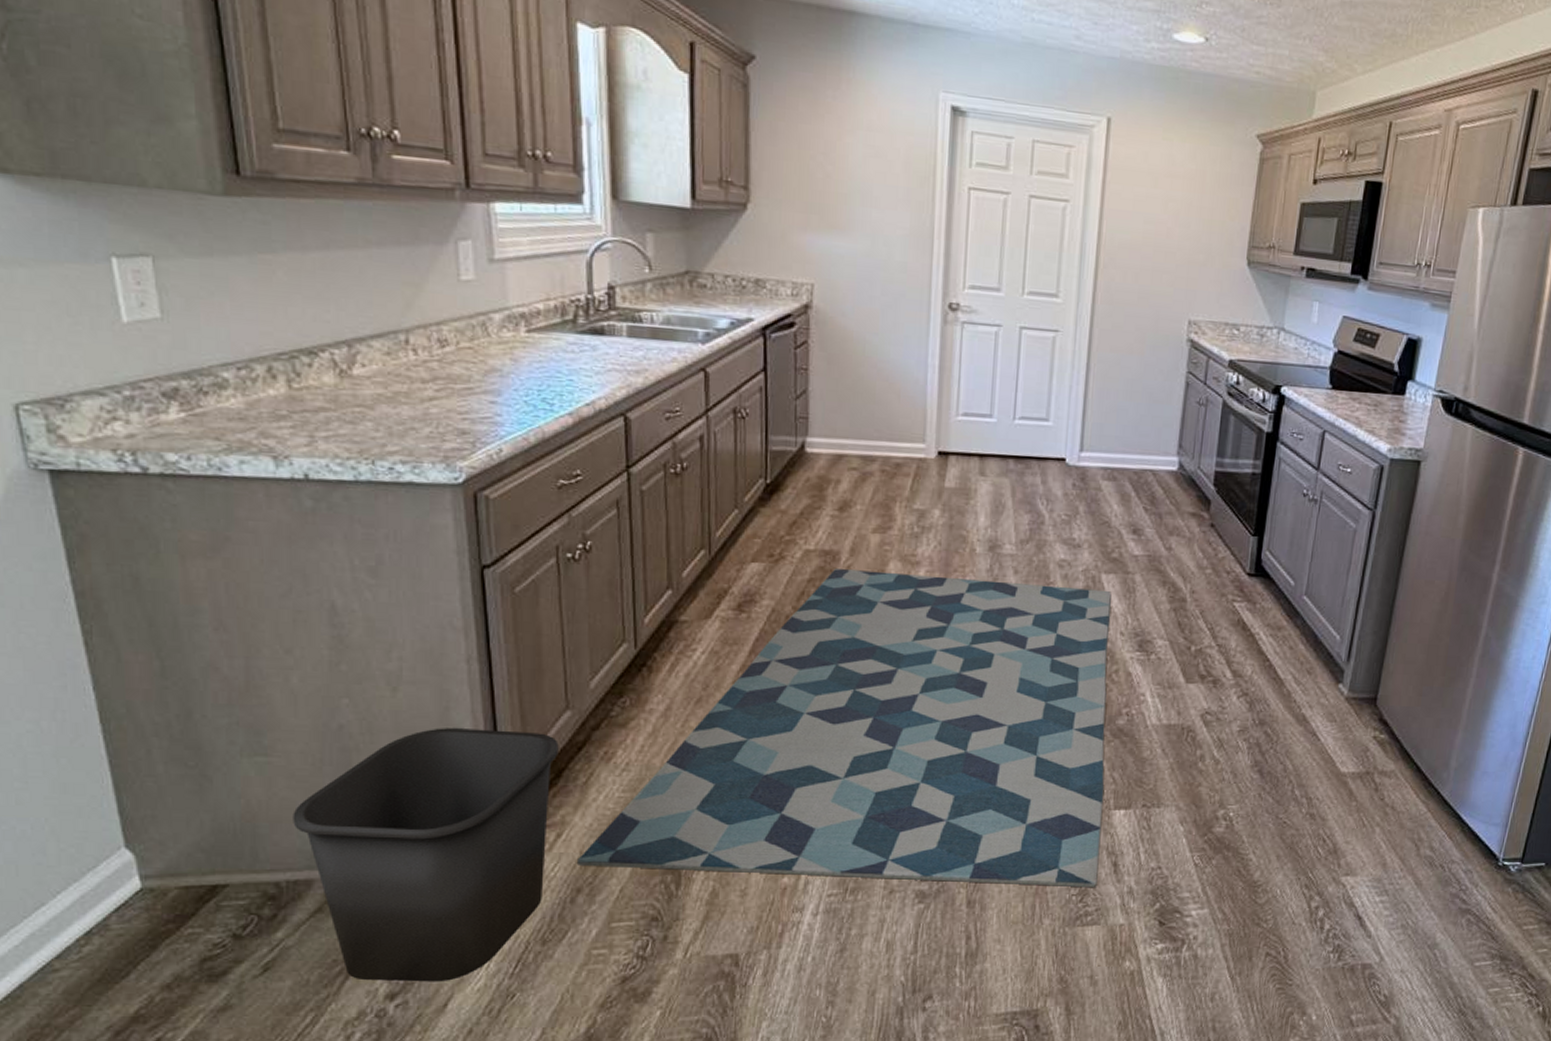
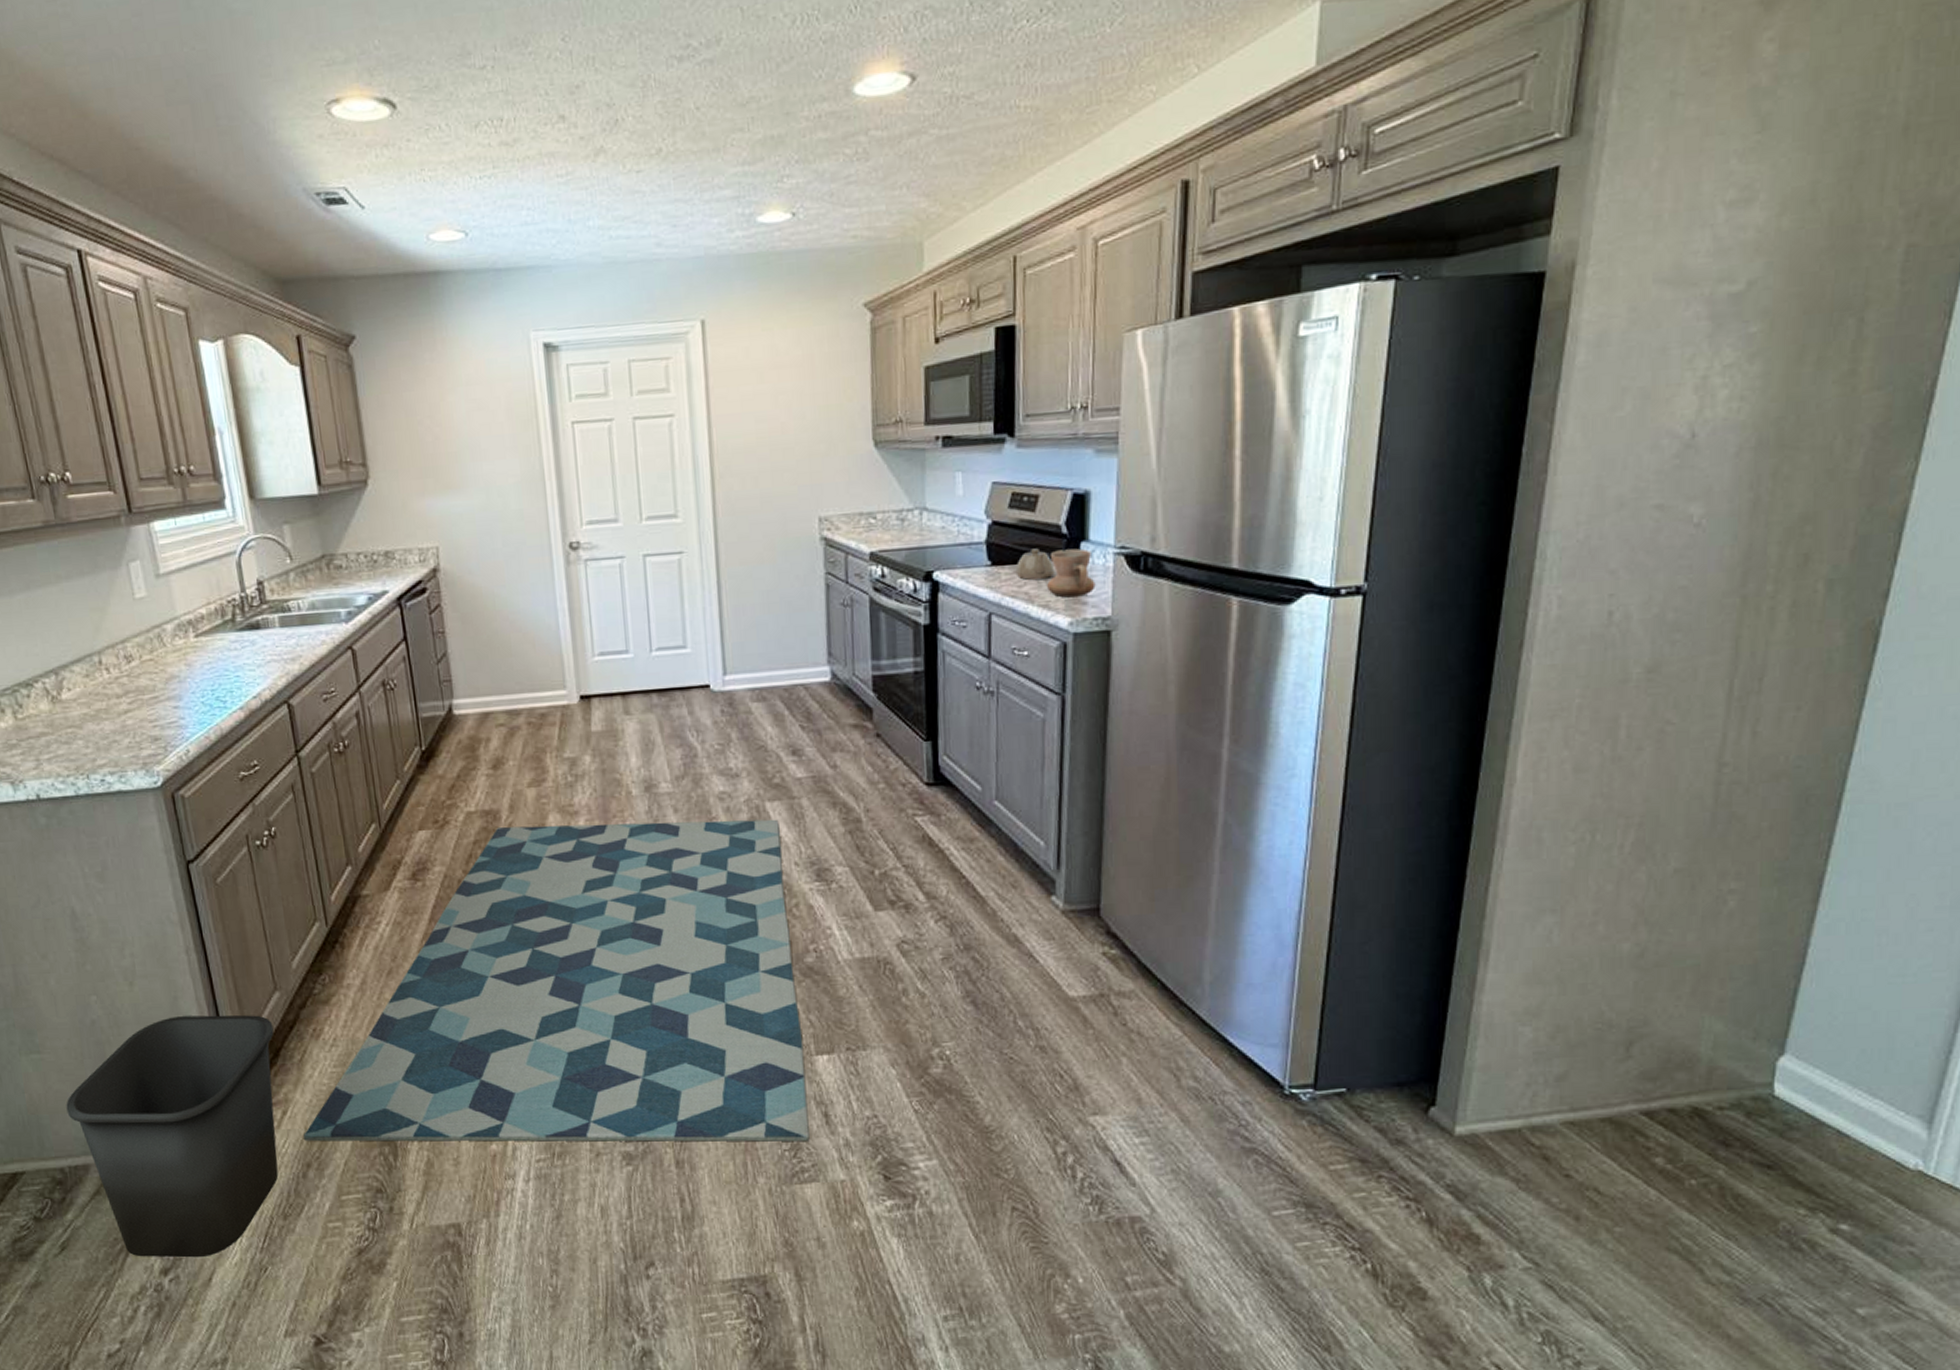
teapot: none [1351,380,1384,409] -> present [1015,548,1055,581]
ceramic jug: none [1375,384,1415,428] -> present [1047,548,1096,598]

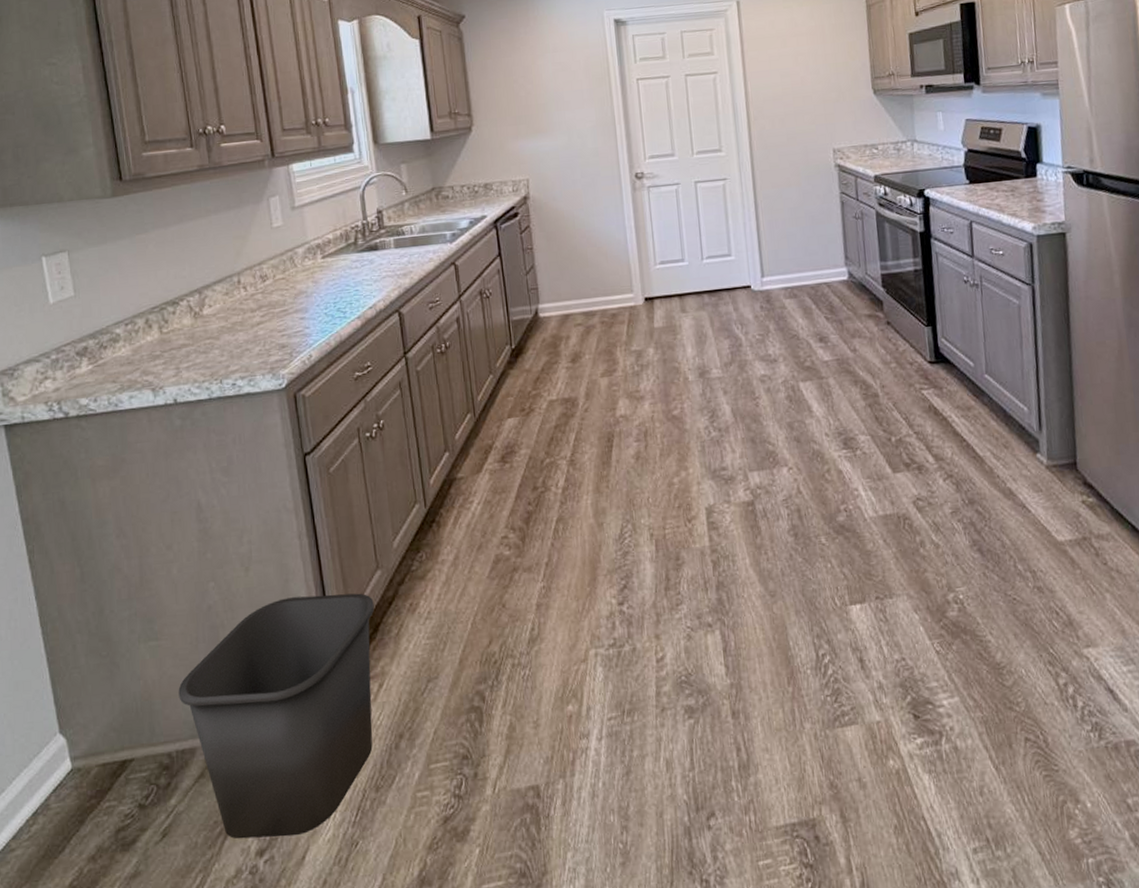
rug: present [304,819,810,1142] -> none [398,396,848,712]
teapot: present [1015,548,1055,581] -> none [988,169,1019,195]
ceramic jug: present [1047,548,1096,598] -> none [1013,169,1051,208]

